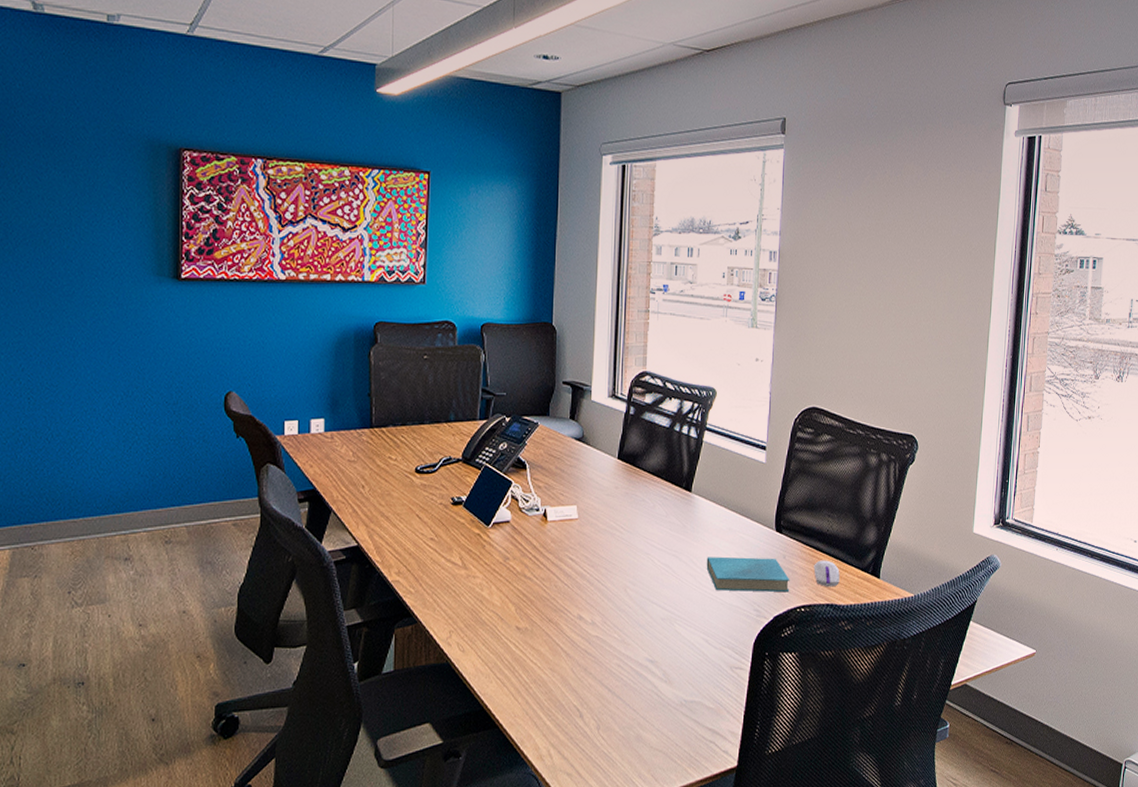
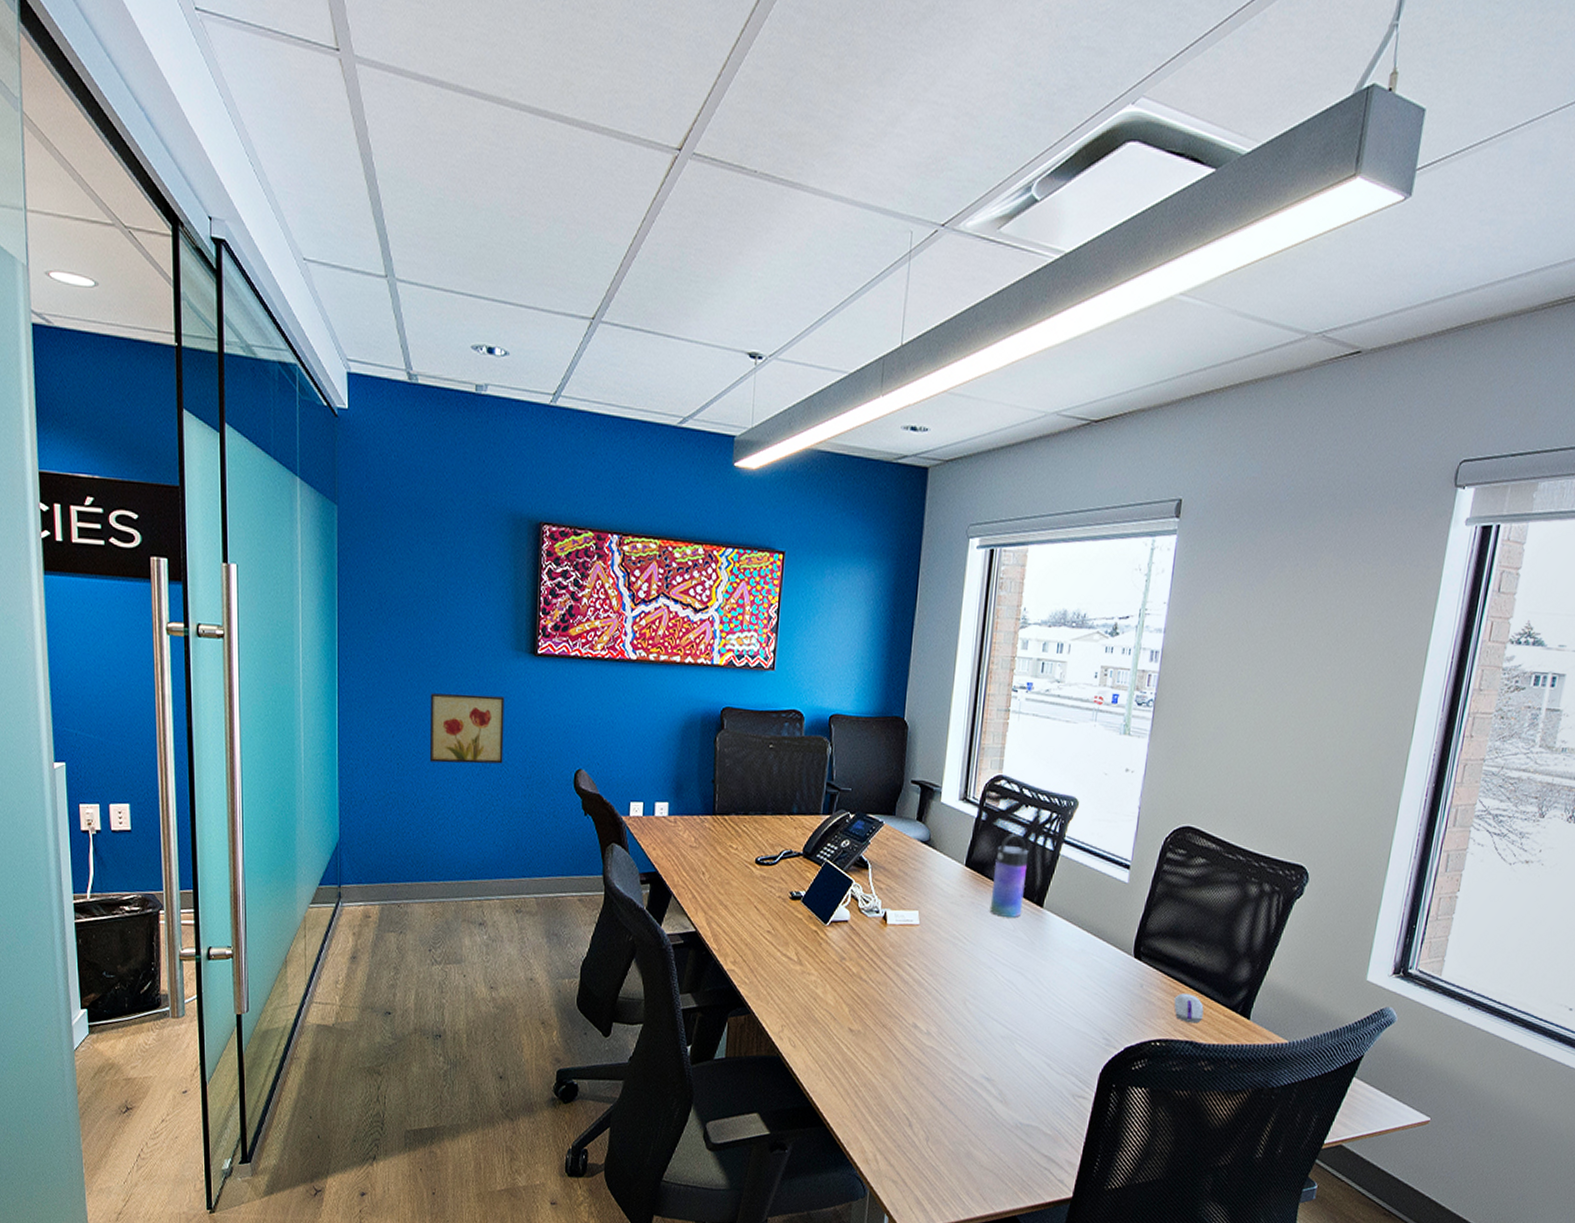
wall art: none [64,322,147,394] -> present [429,693,505,764]
water bottle: none [643,425,676,504] -> present [989,834,1029,918]
book: present [706,556,790,593] -> none [1053,977,1146,1024]

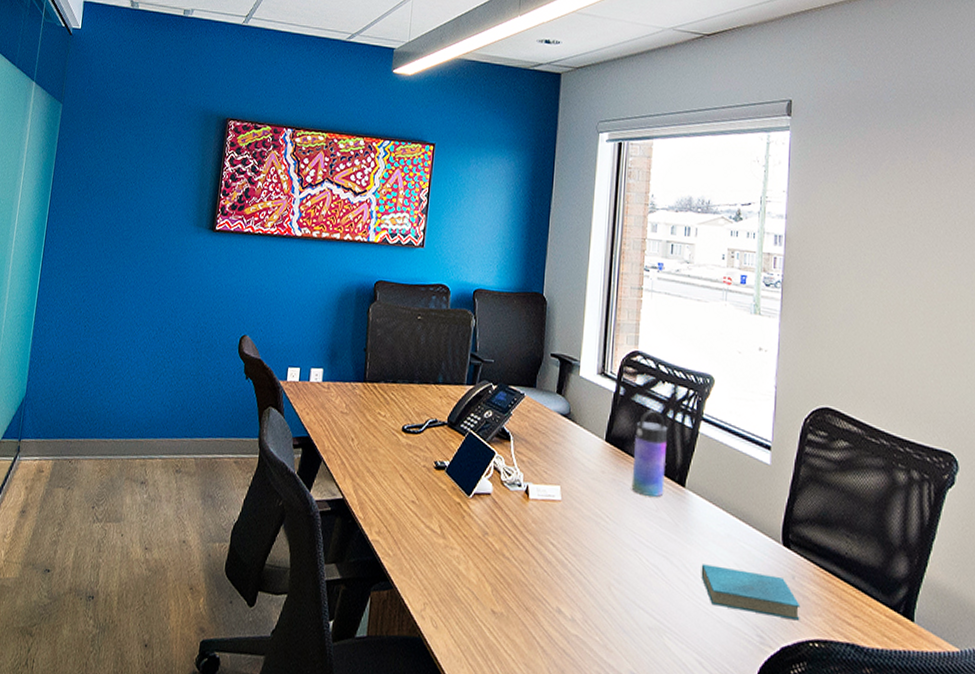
wall art: present [429,693,505,764] -> none [112,263,184,329]
book: none [1053,977,1146,1024] -> present [701,564,801,621]
computer mouse: present [1174,993,1204,1024] -> none [829,588,863,624]

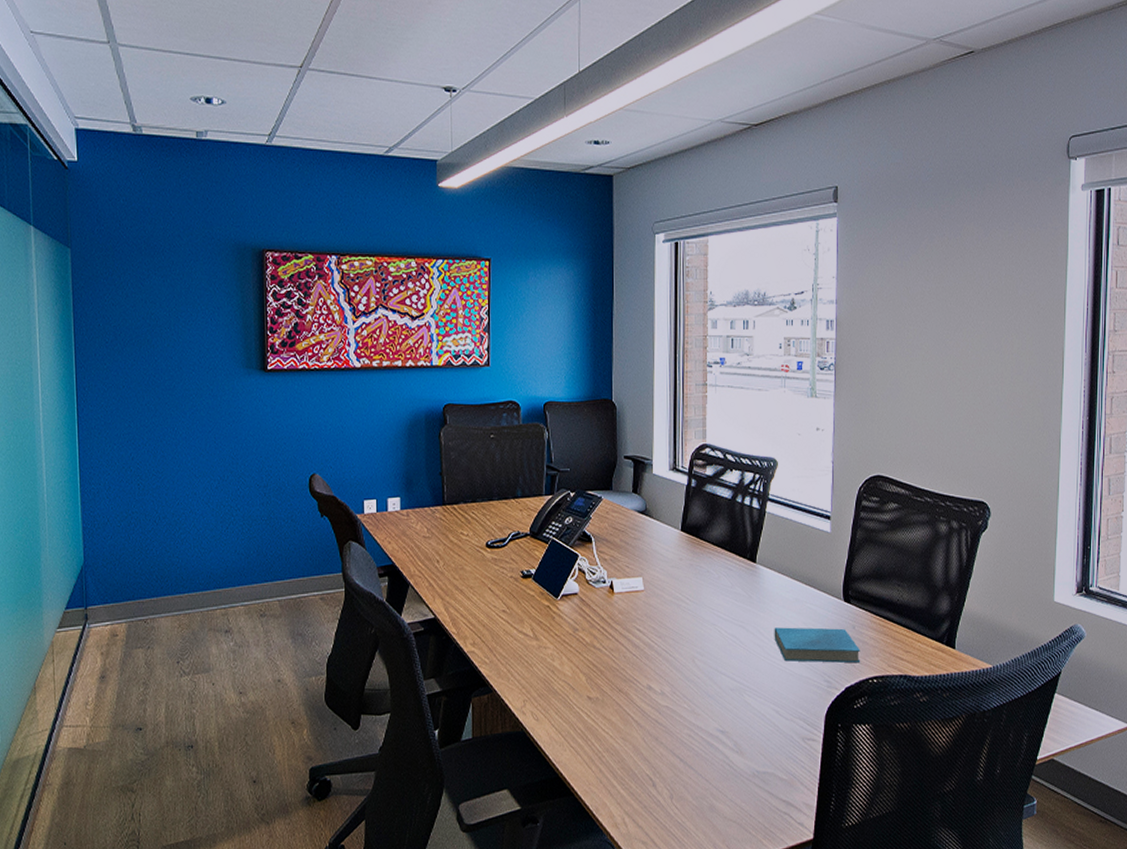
water bottle: present [631,409,668,497] -> none [707,497,738,575]

